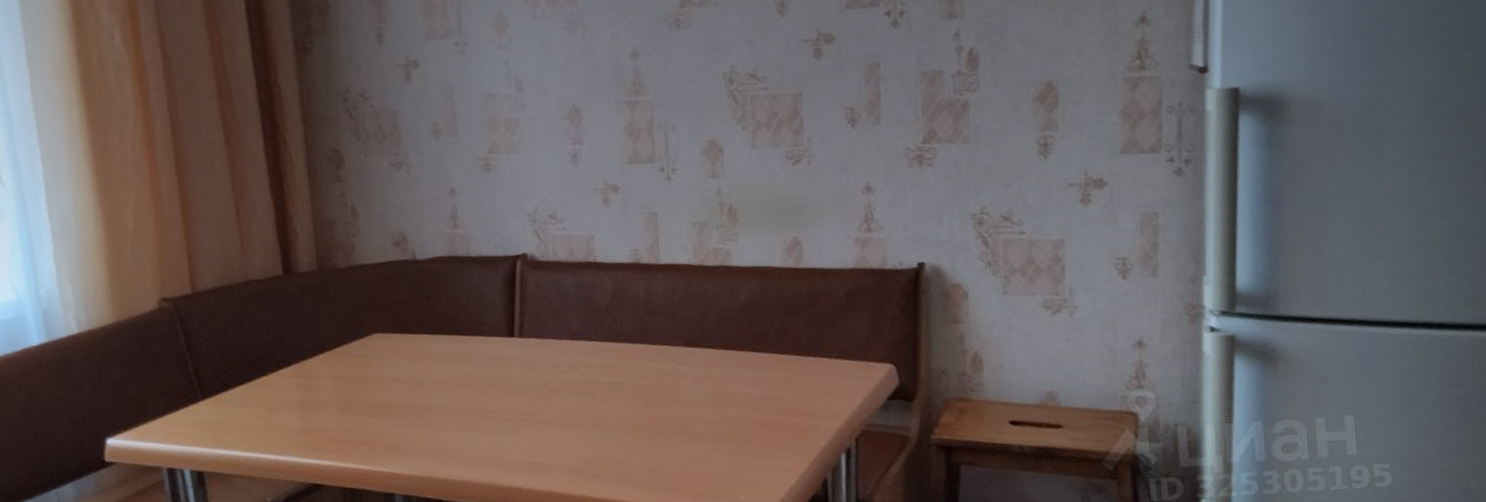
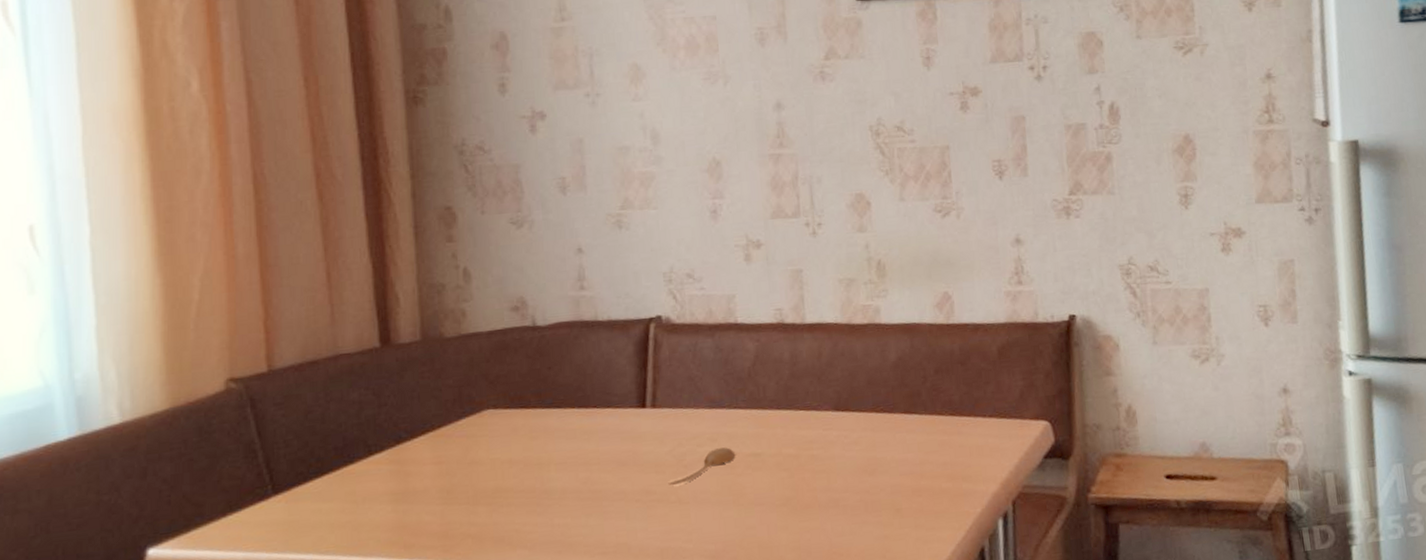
spoon: none [535,376,596,407] -> present [668,447,736,485]

